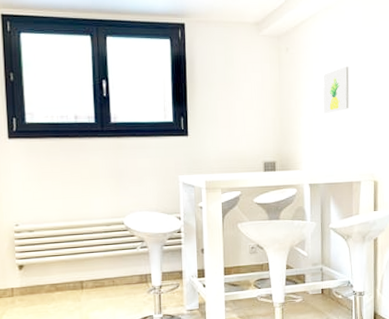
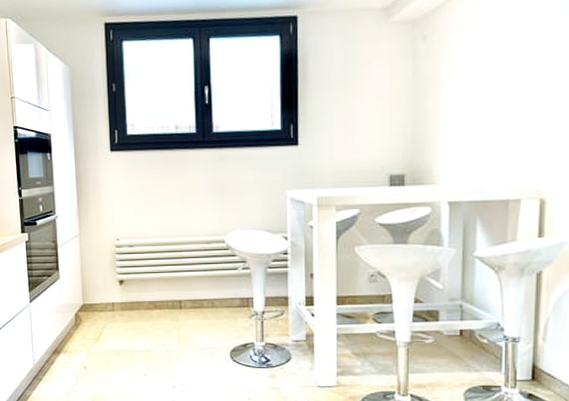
wall art: present [323,66,349,113] -> none [471,52,510,114]

